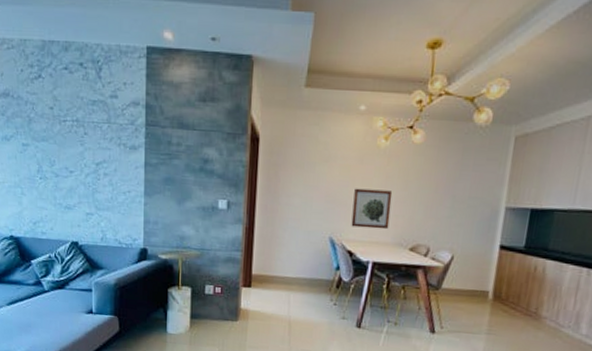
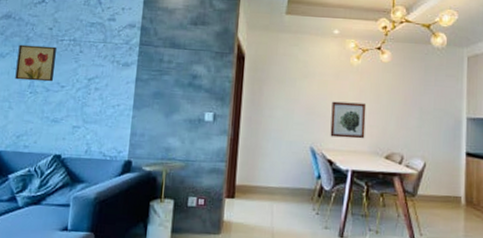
wall art: none [22,126,62,167] -> present [15,44,57,82]

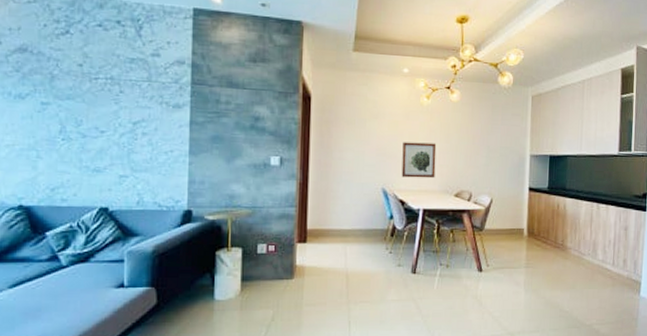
wall art: present [15,44,57,82] -> none [41,83,91,127]

